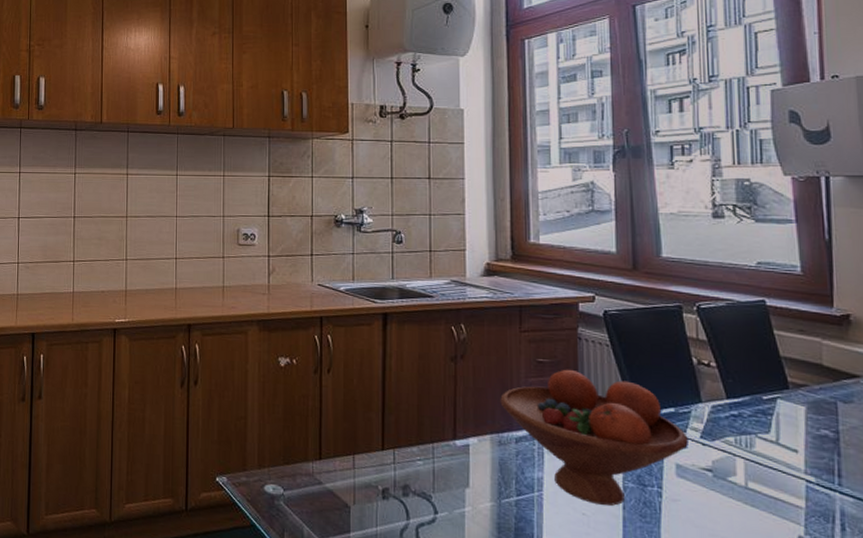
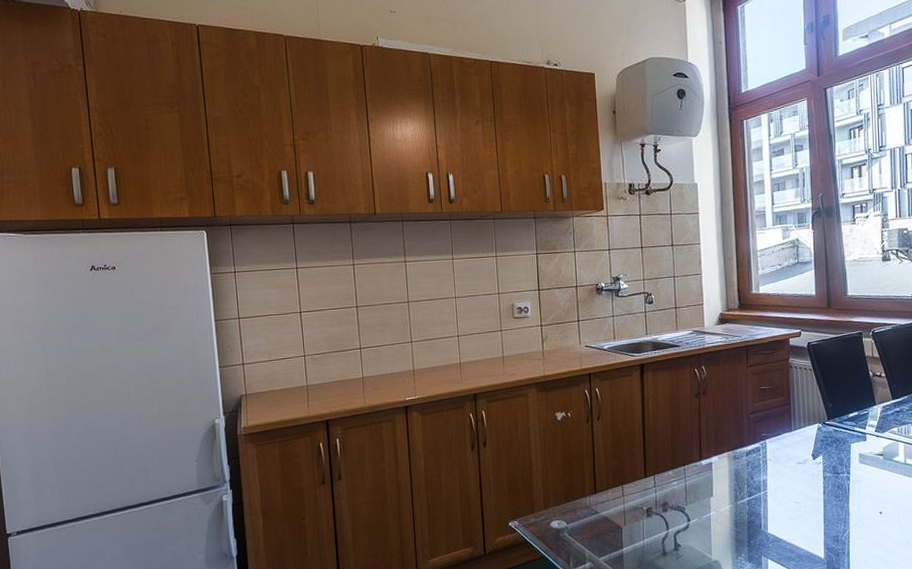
fruit bowl: present [500,369,688,506] -> none [734,392,867,494]

